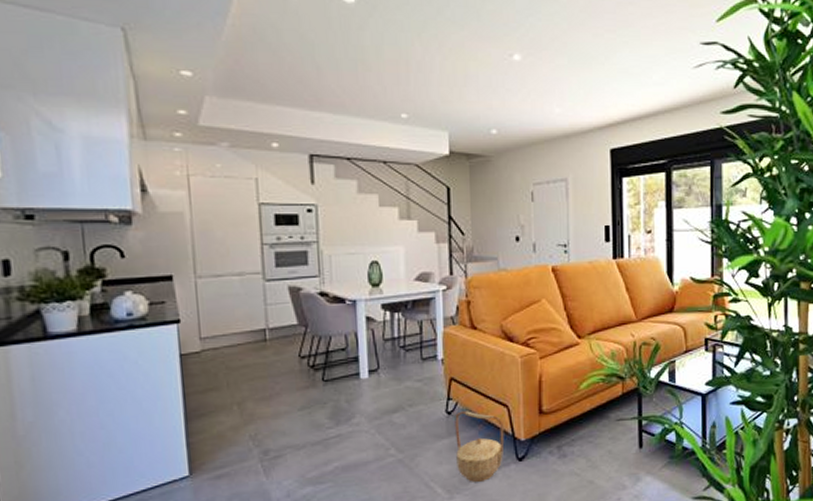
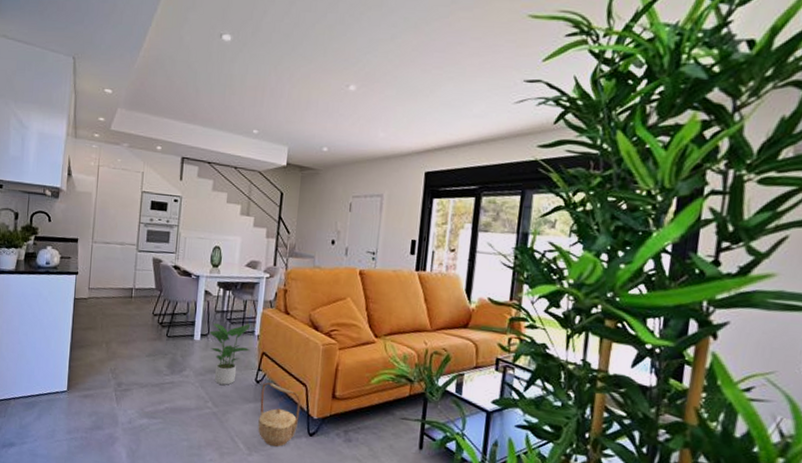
potted plant: none [379,348,434,425] -> present [209,323,251,385]

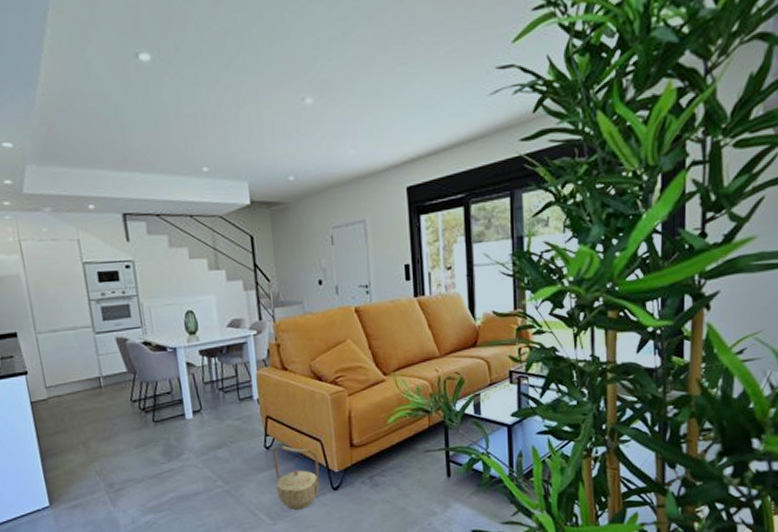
potted plant: present [209,323,251,385] -> none [202,389,252,460]

